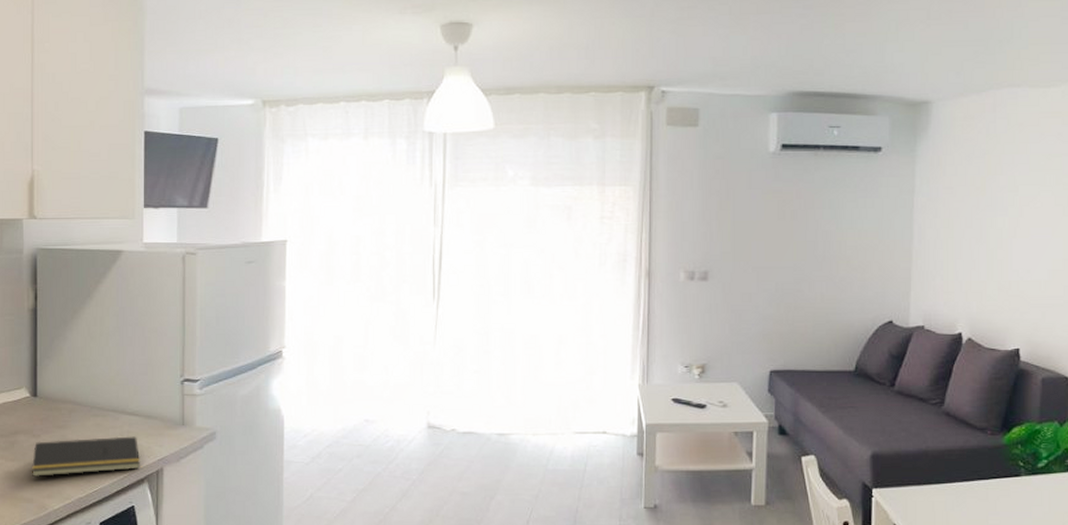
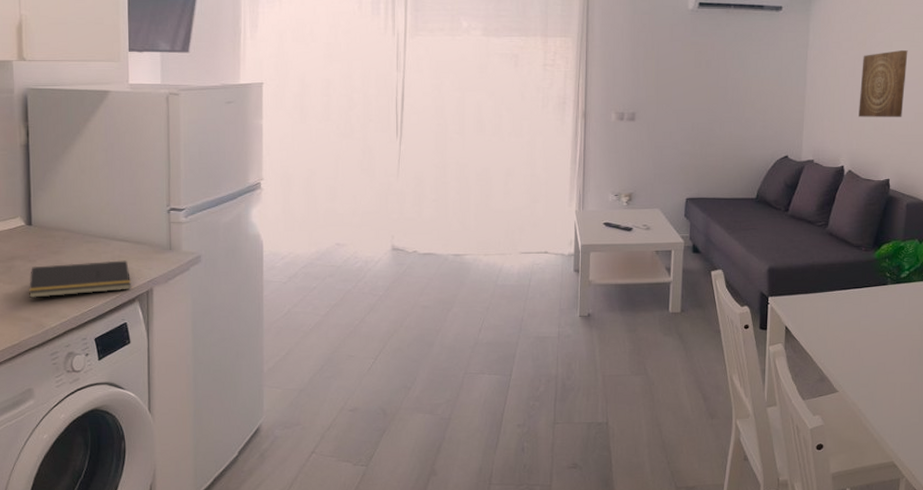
wall art: none [978,196,1038,275] -> present [859,50,908,117]

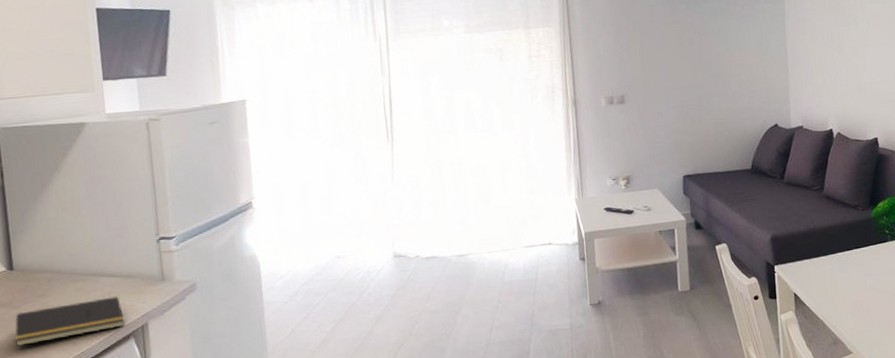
wall art: present [859,50,908,117] -> none [838,11,882,80]

